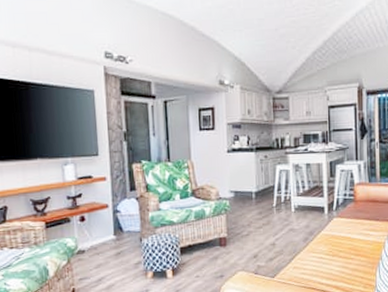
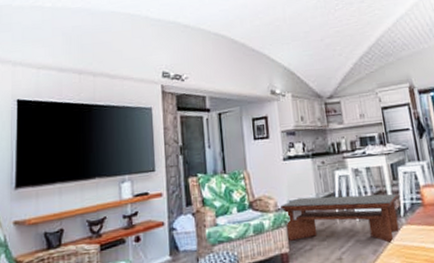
coffee table: none [222,188,332,233] -> present [281,194,399,244]

